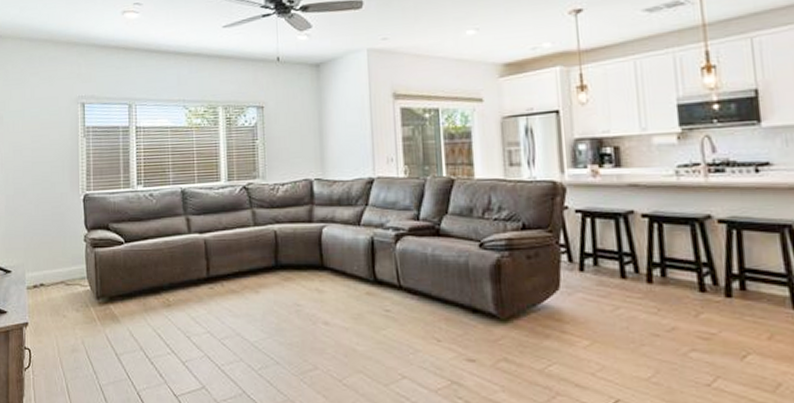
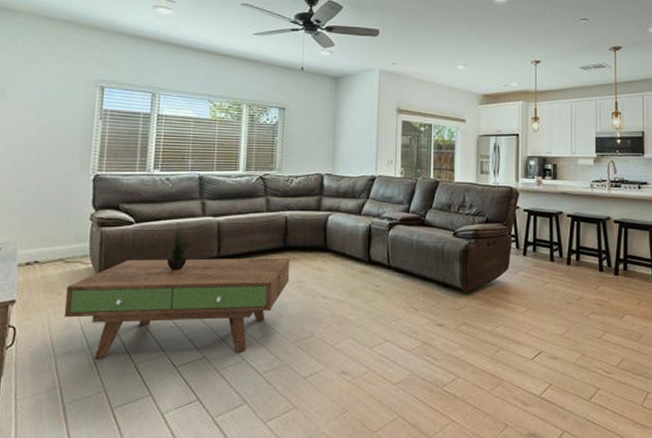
coffee table: none [69,277,285,384] -> present [64,257,290,359]
potted plant: none [154,242,181,294] -> present [163,223,192,271]

